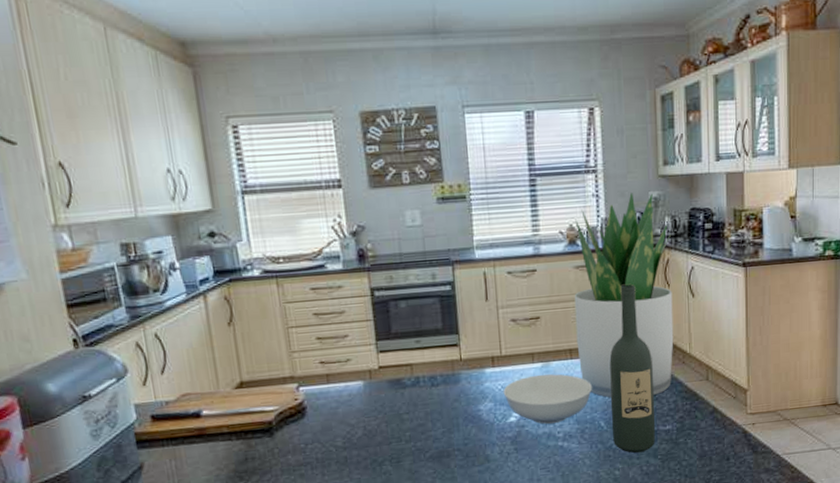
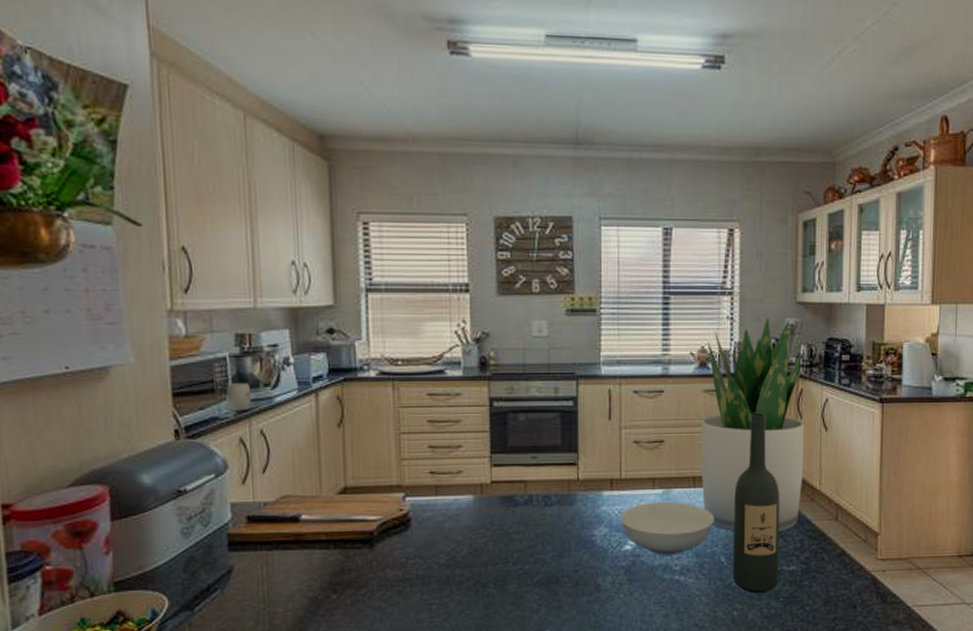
mug: none [116,290,144,319] -> present [223,383,252,412]

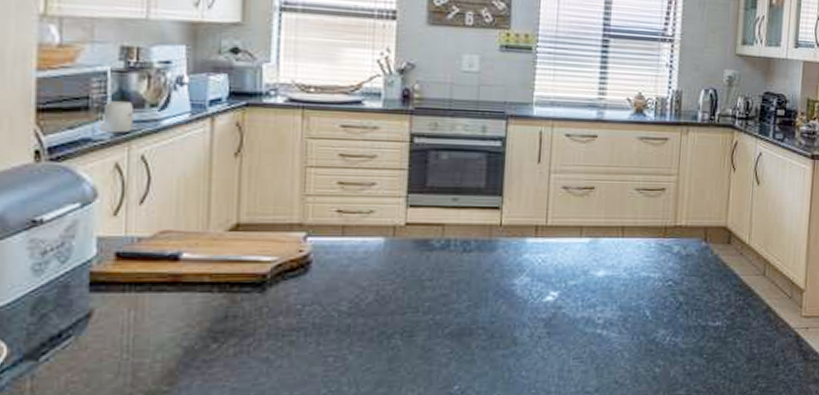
bowl: present [620,501,714,555] -> none [543,251,641,307]
planter: present [701,318,806,532] -> none [630,68,742,286]
wine bottle: present [732,413,781,594] -> none [657,164,709,350]

